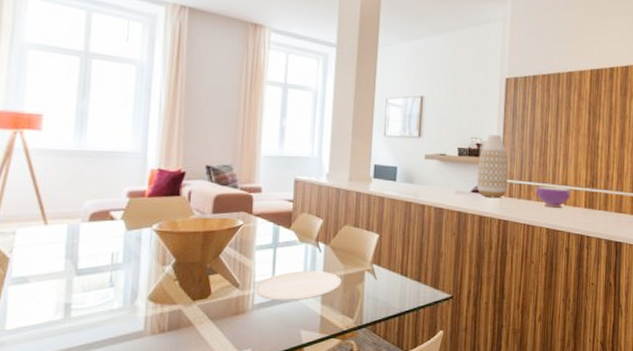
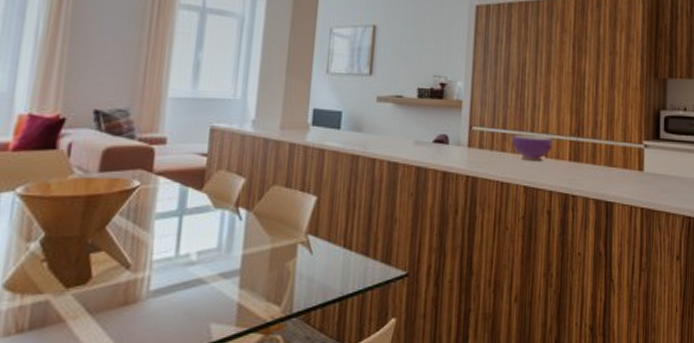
plate: present [254,270,342,301] -> none [151,244,267,286]
vase: present [476,135,509,198] -> none [439,72,479,150]

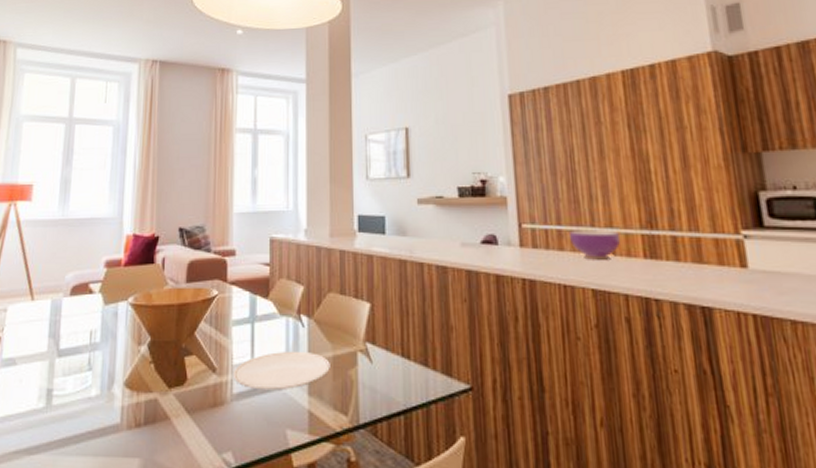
plate: none [151,244,267,286] -> present [232,350,330,391]

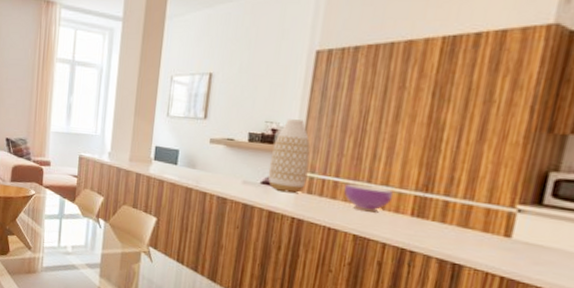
plate: present [232,350,330,391] -> none [43,242,119,270]
vase: none [485,167,529,250] -> present [268,119,311,193]

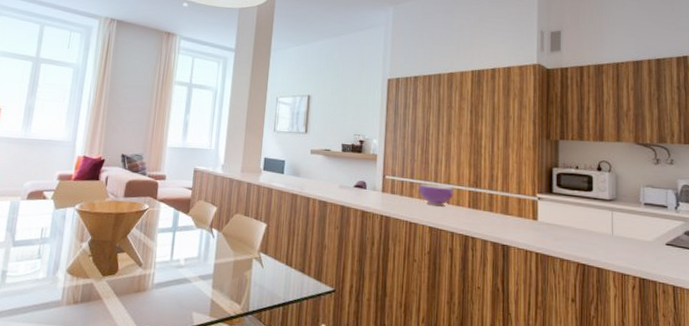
vase: present [268,119,311,193] -> none [359,132,391,194]

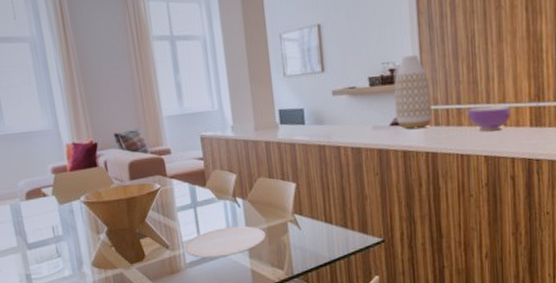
plate: none [155,254,232,283] -> present [183,226,266,258]
vase: none [359,132,391,194] -> present [394,55,432,130]

